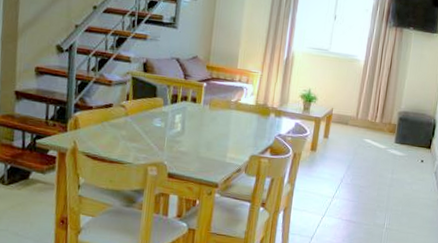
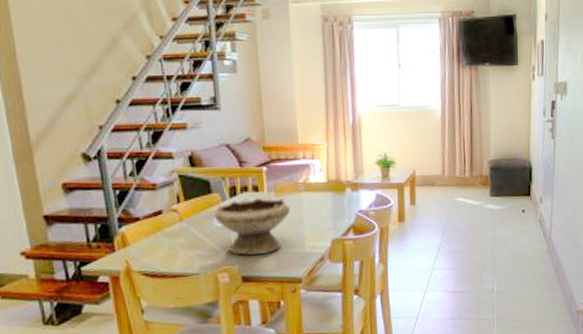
bowl: none [154,107,220,157] -> present [214,197,290,255]

